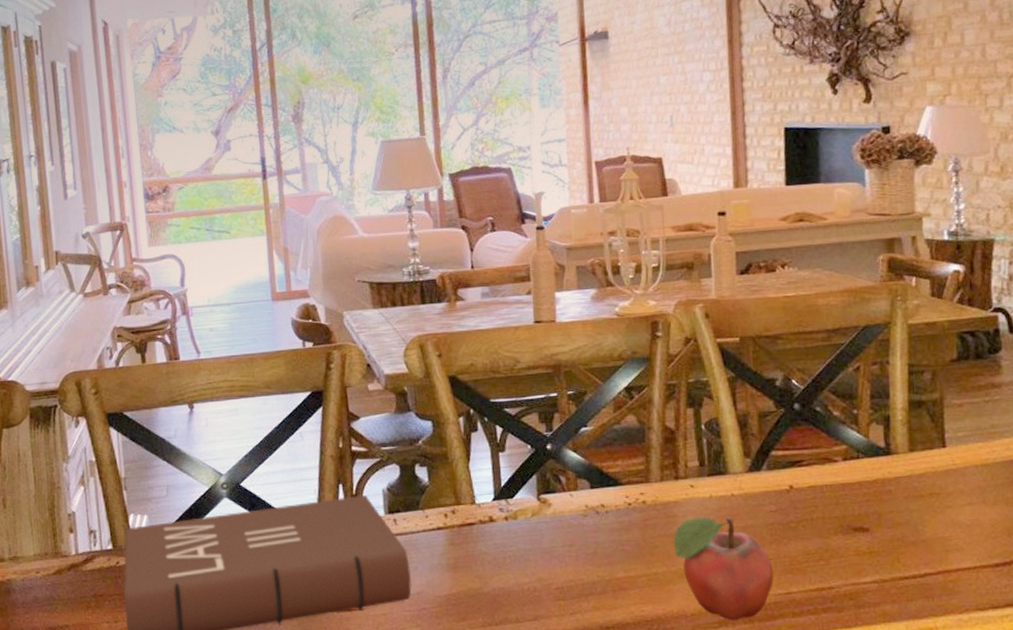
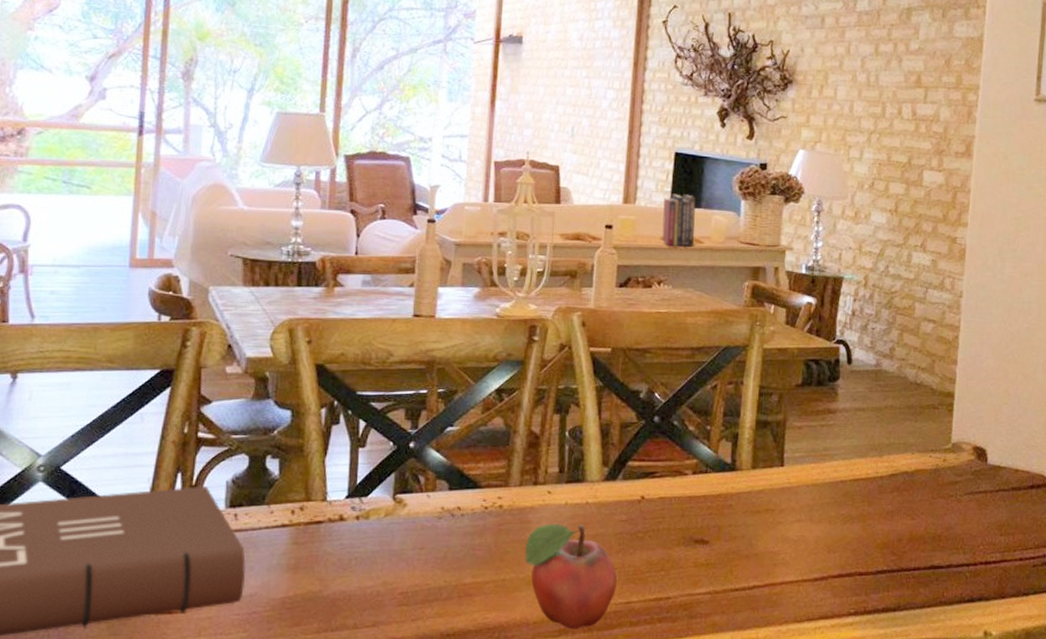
books: none [778,170,817,226] -> present [662,193,696,248]

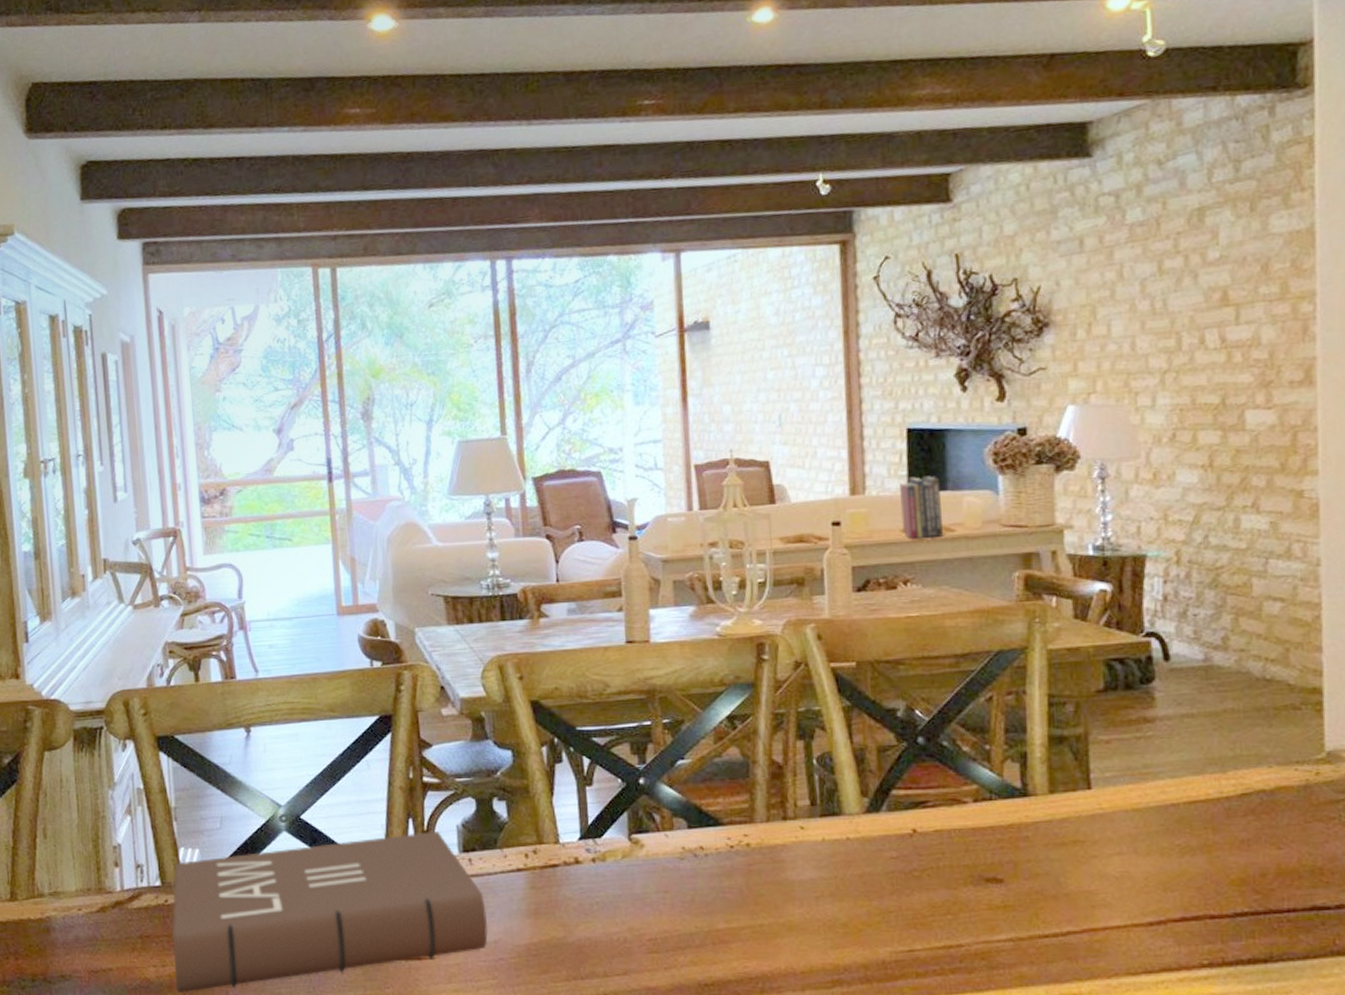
fruit: present [525,524,617,630] -> none [781,862,894,981]

